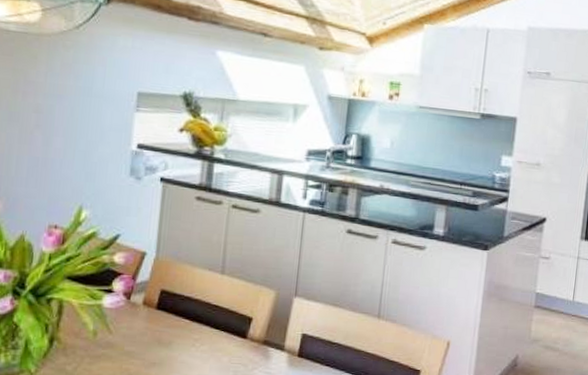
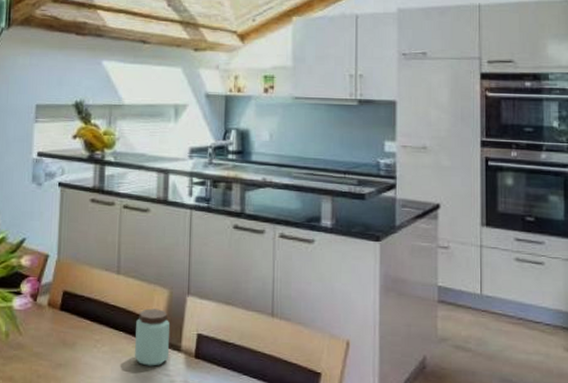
peanut butter: none [235,309,275,365] -> present [135,308,171,366]

